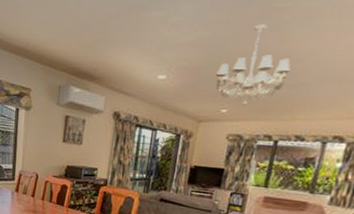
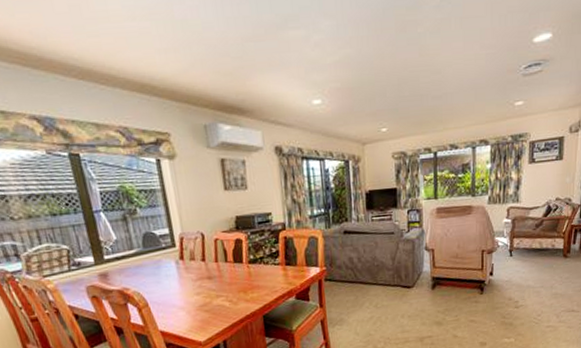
chandelier: present [215,24,291,106] -> none [368,38,434,123]

